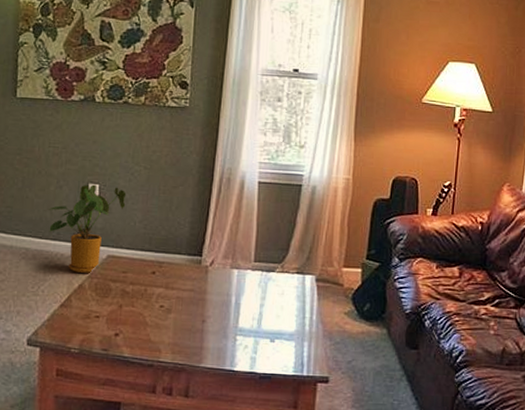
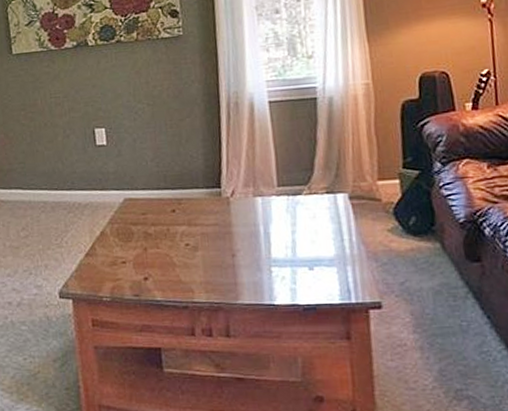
house plant: present [48,184,127,273] -> none [59,128,135,220]

